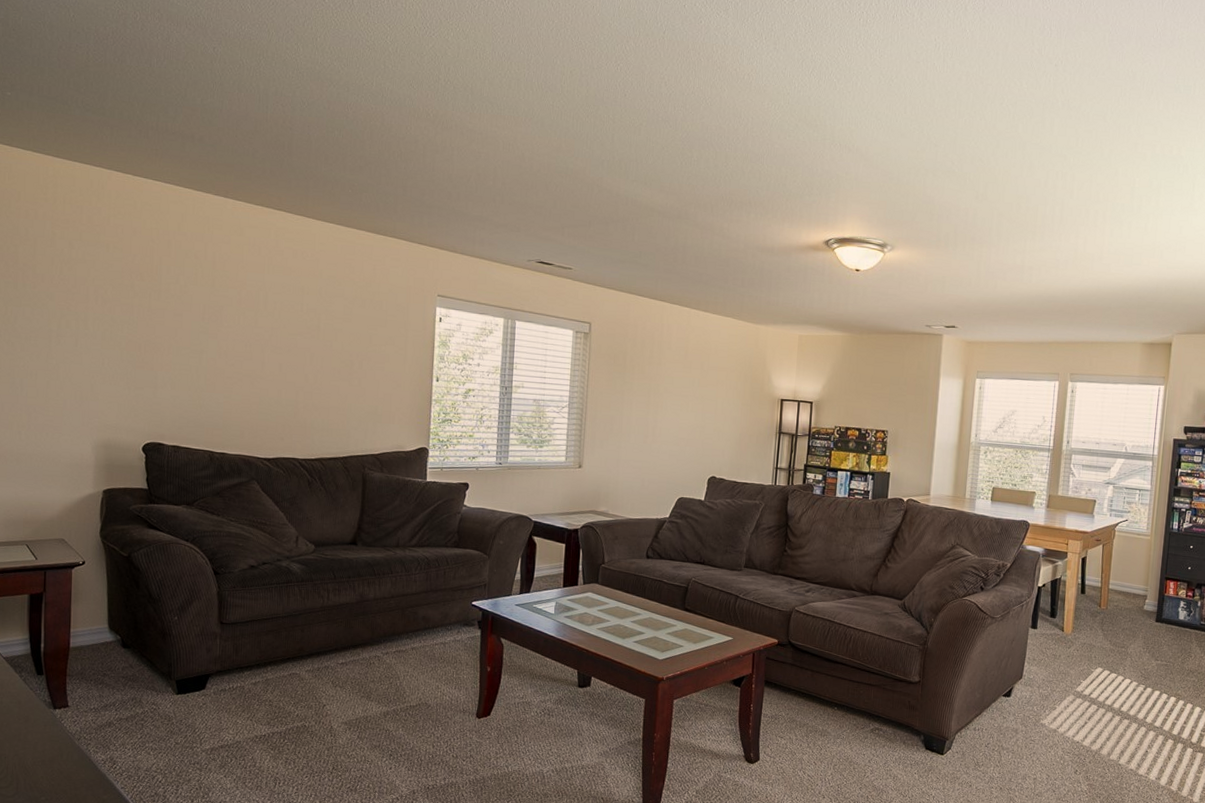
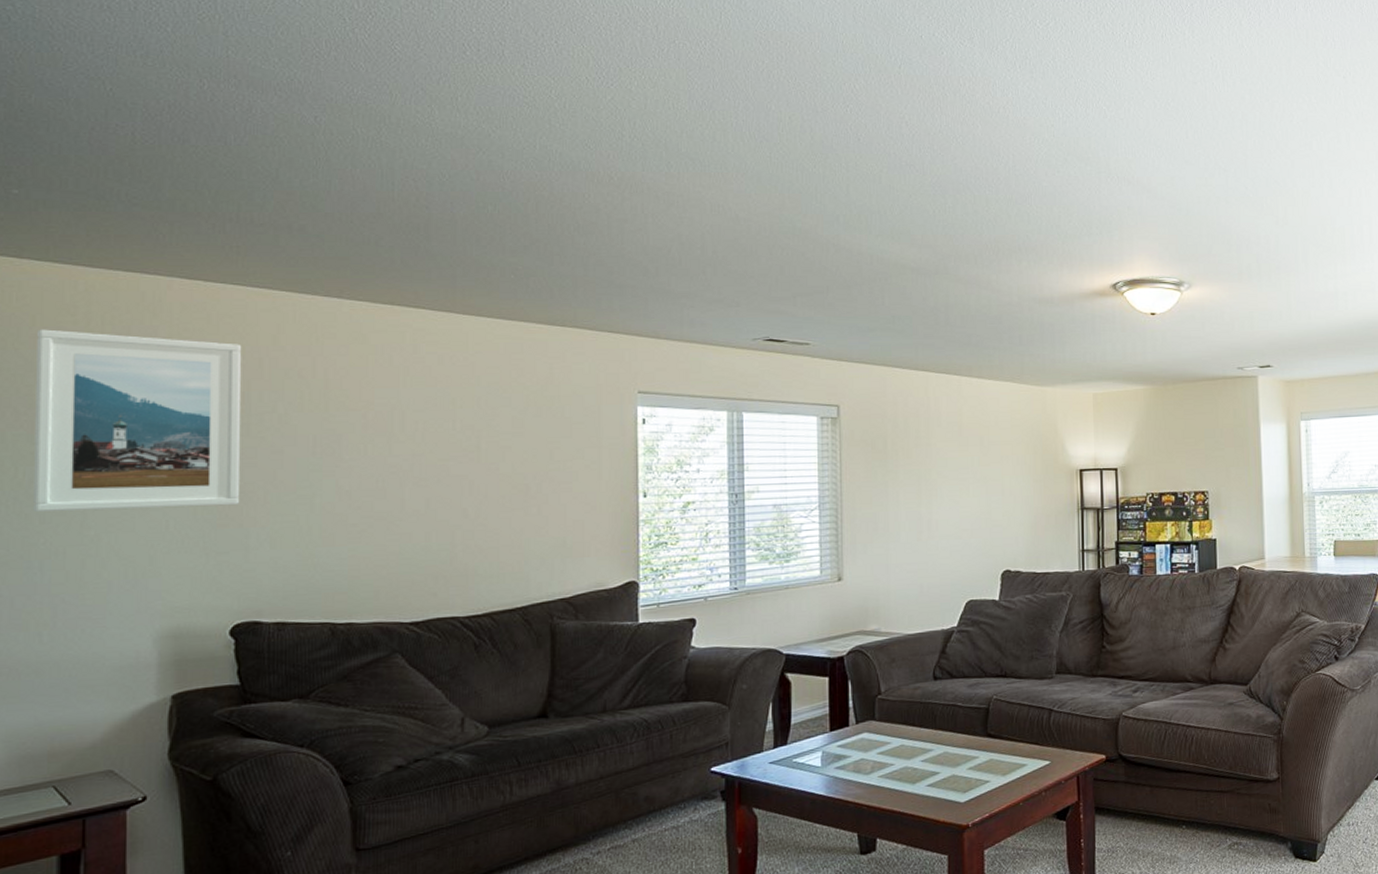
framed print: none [17,203,157,353] -> present [33,329,242,512]

